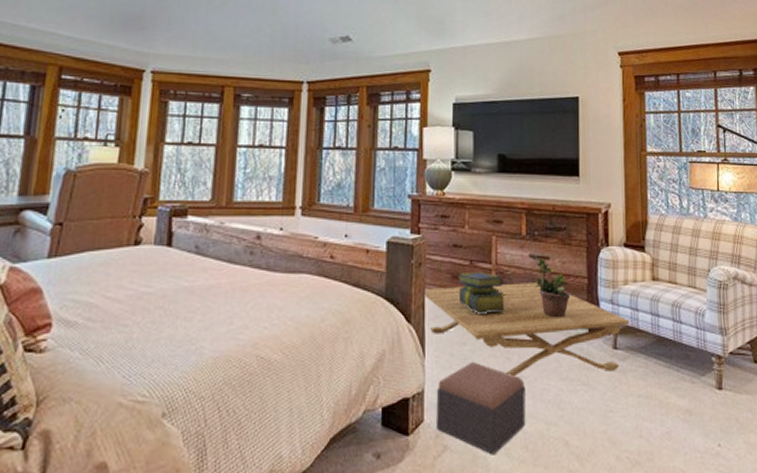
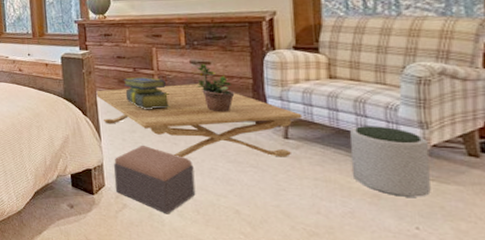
plant pot: none [668,332,729,411] -> present [350,126,431,197]

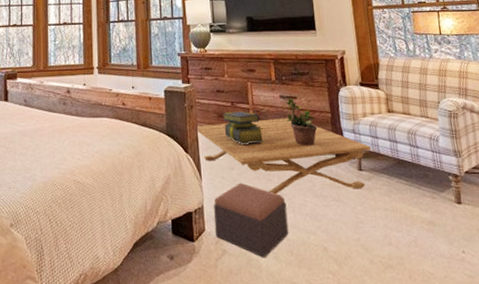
plant pot: present [350,126,431,197] -> none [407,155,469,222]

